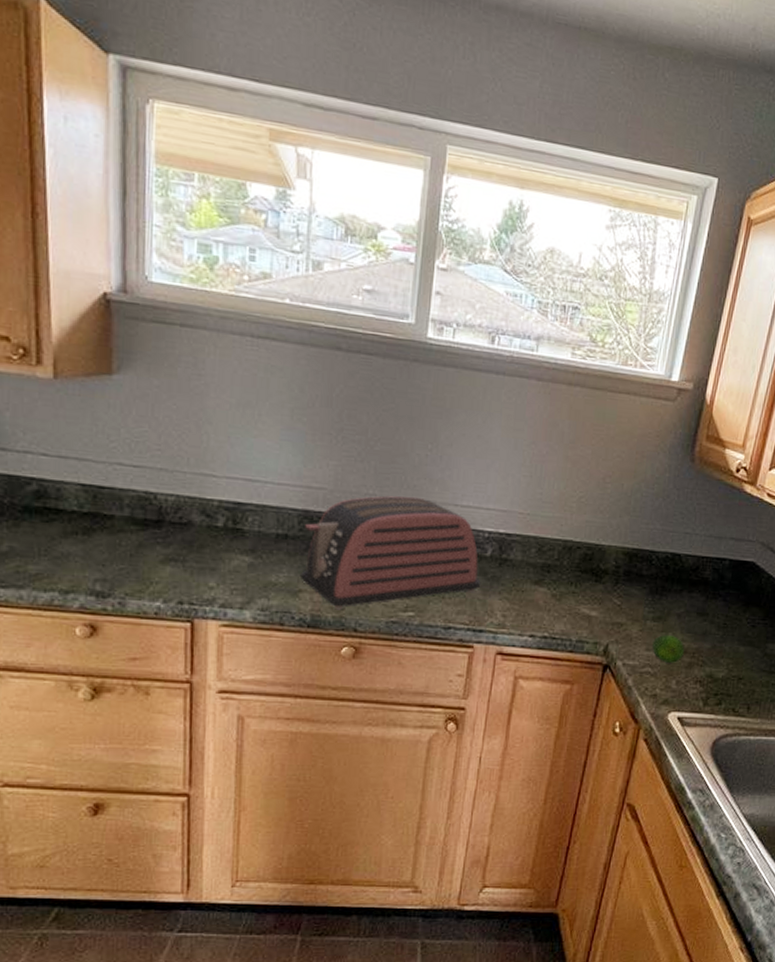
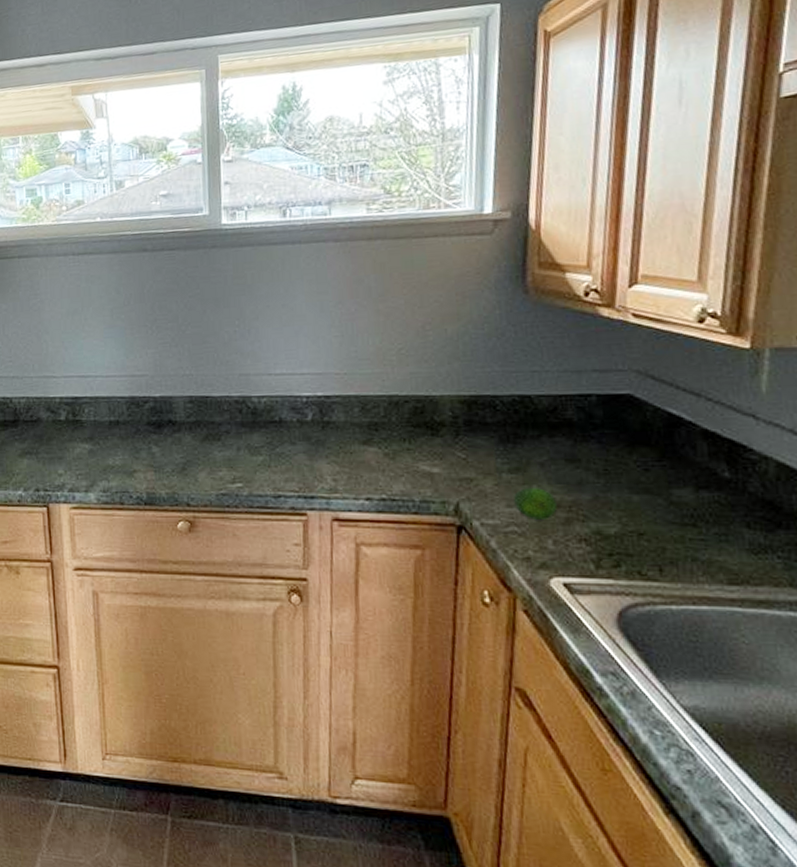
toaster: present [301,496,481,610] -> none [133,371,306,487]

